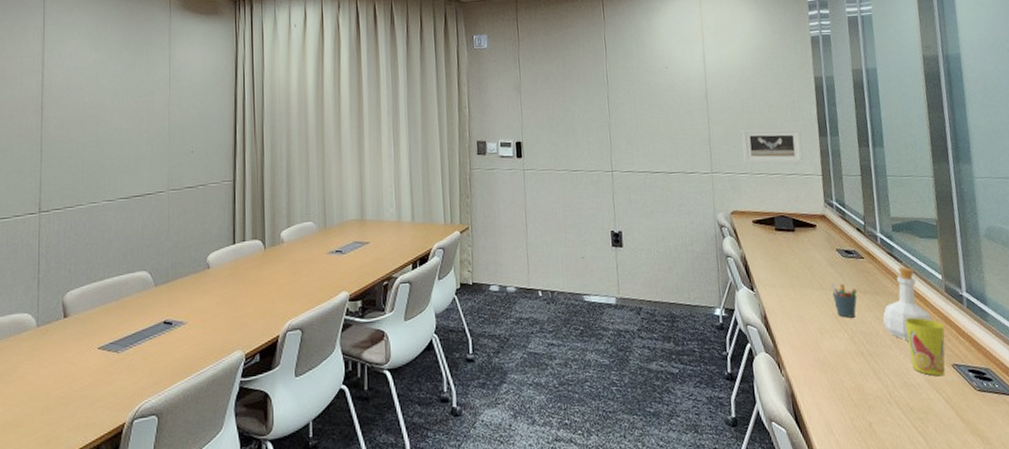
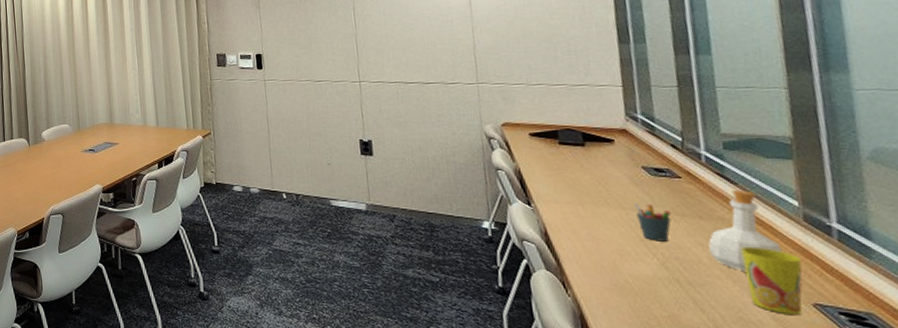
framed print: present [741,128,804,164] -> none [514,35,597,74]

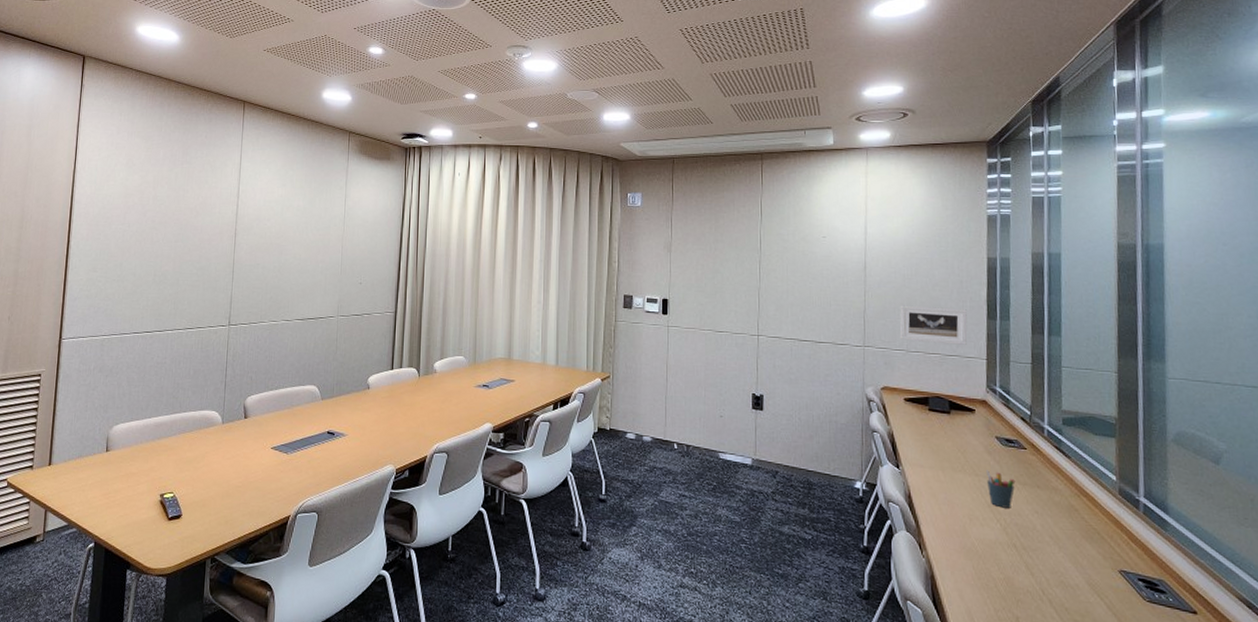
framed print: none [514,35,597,74] -> present [899,305,968,345]
bottle: present [708,189,782,272] -> none [1043,462,1100,539]
cup: present [740,246,803,314] -> none [1068,515,1114,580]

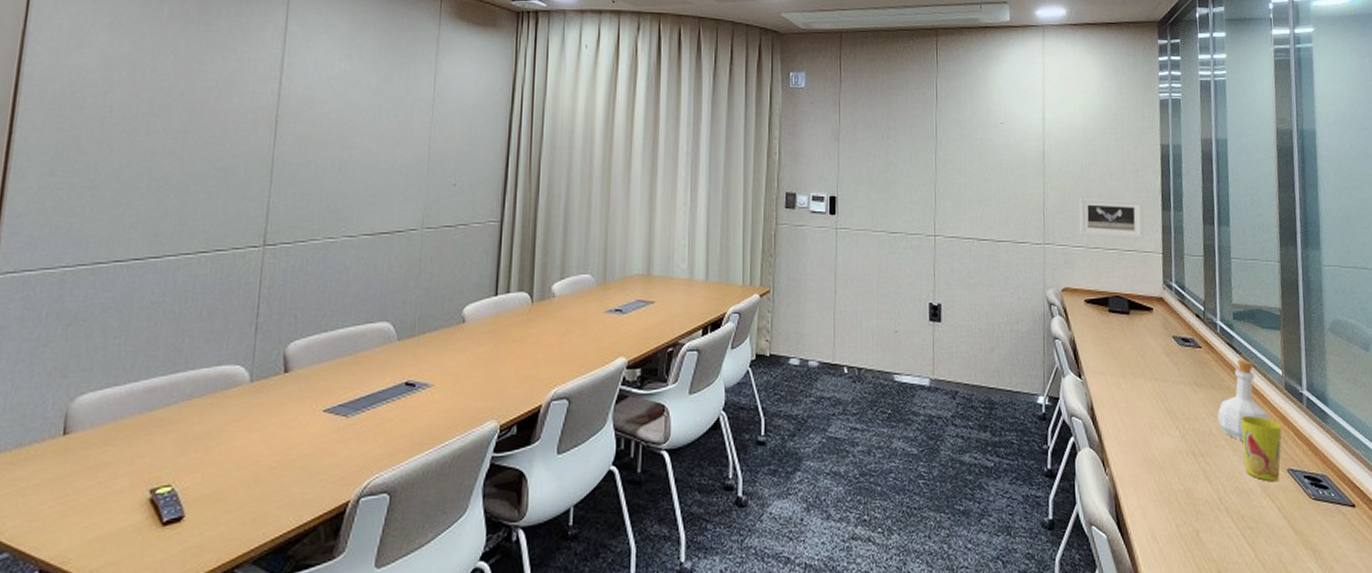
pen holder: present [987,470,1016,508] -> none [1165,373,1192,413]
bottle: none [1043,462,1100,539] -> present [1218,359,1269,441]
cup: none [1068,515,1114,580] -> present [1240,415,1282,481]

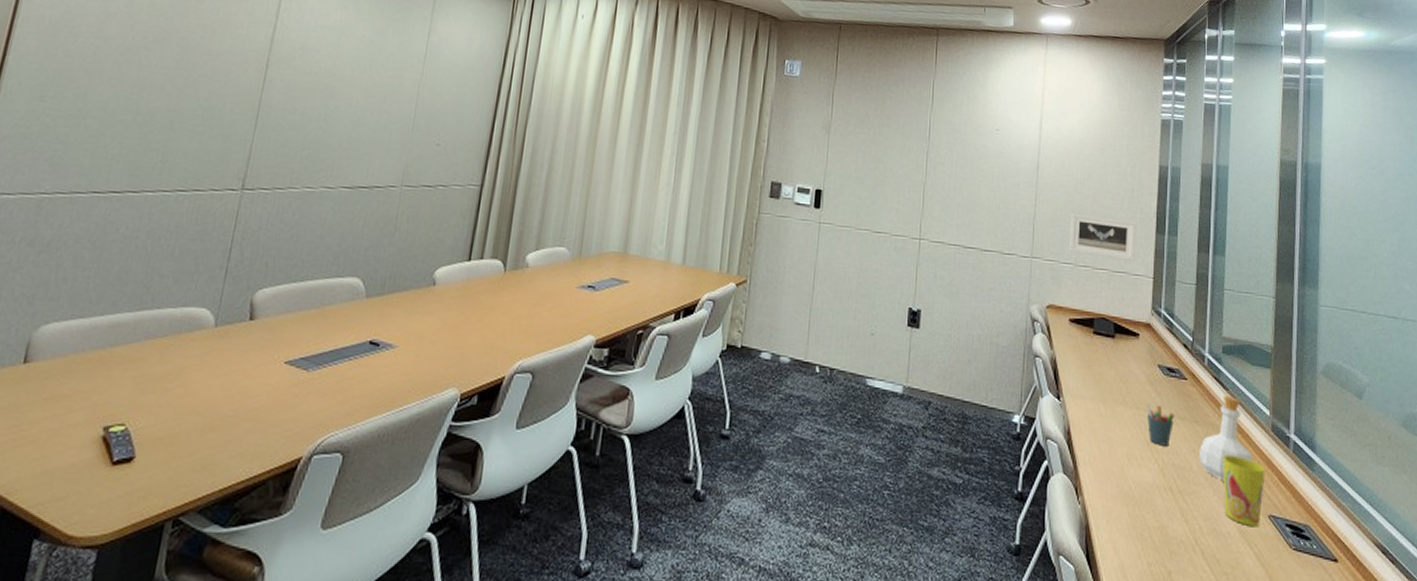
pen holder: none [1165,373,1192,413] -> present [1147,402,1175,446]

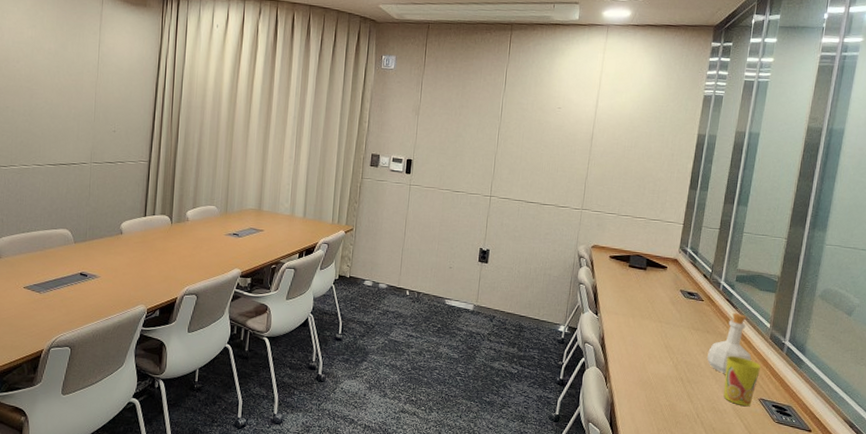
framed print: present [1068,212,1137,261] -> none [613,174,673,211]
pen holder: present [1147,402,1175,446] -> none [667,317,691,349]

